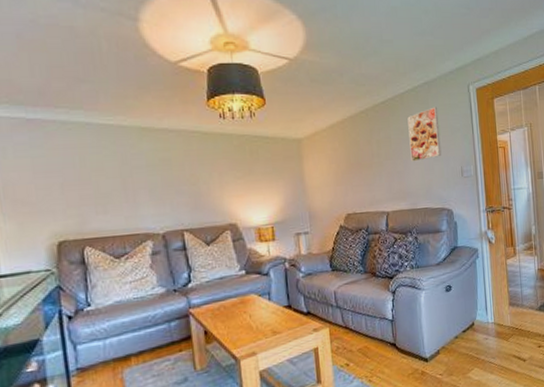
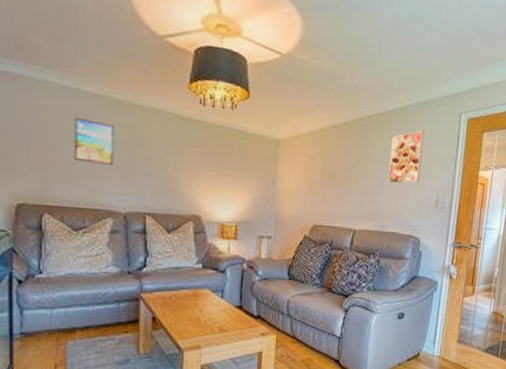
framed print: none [103,149,146,191] -> present [74,116,115,165]

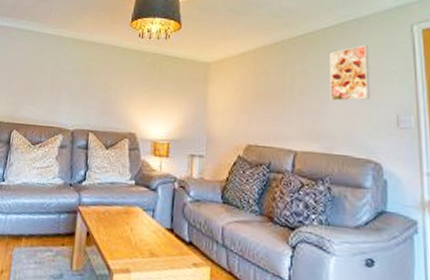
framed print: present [74,116,115,165] -> none [39,54,72,90]

